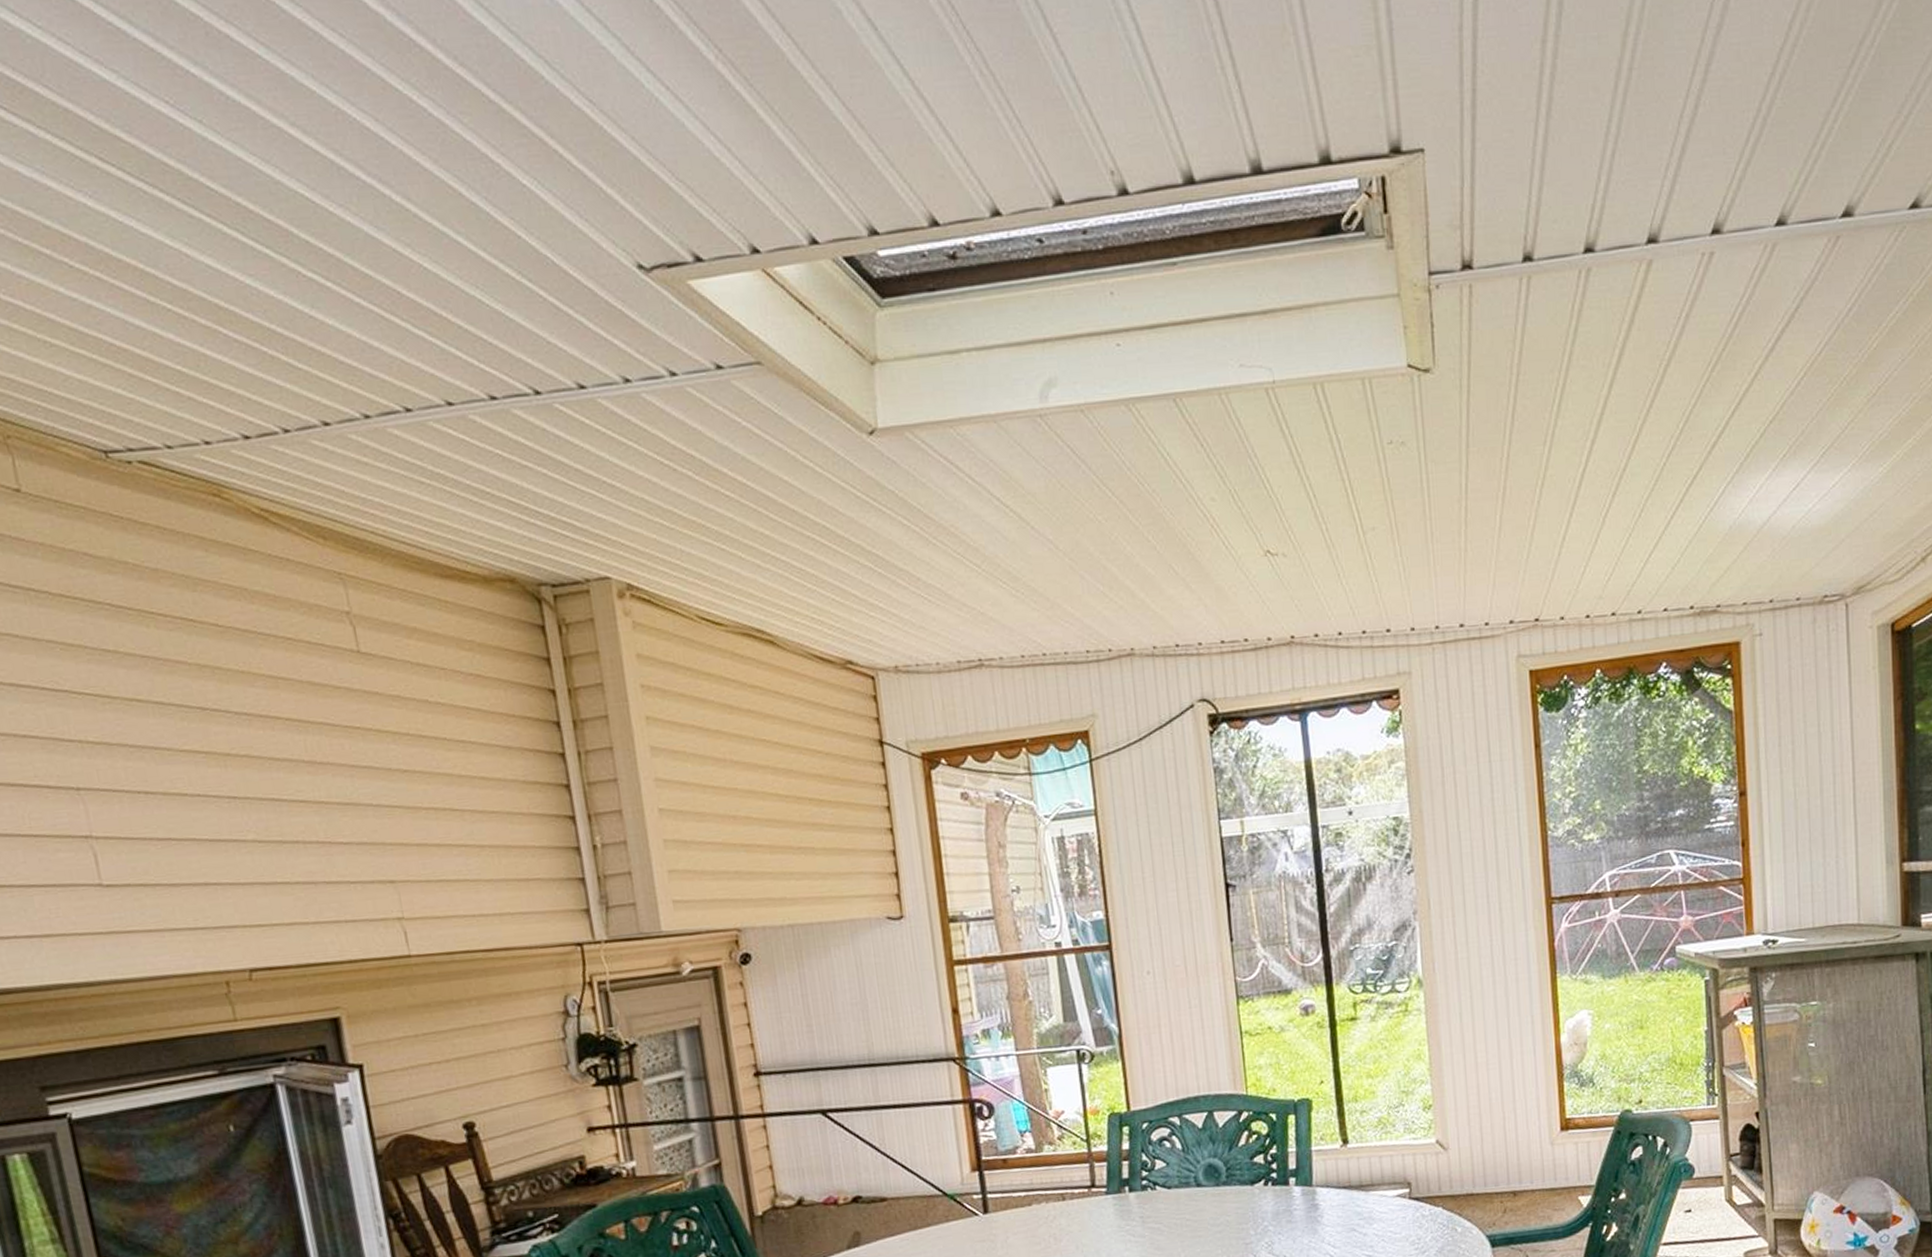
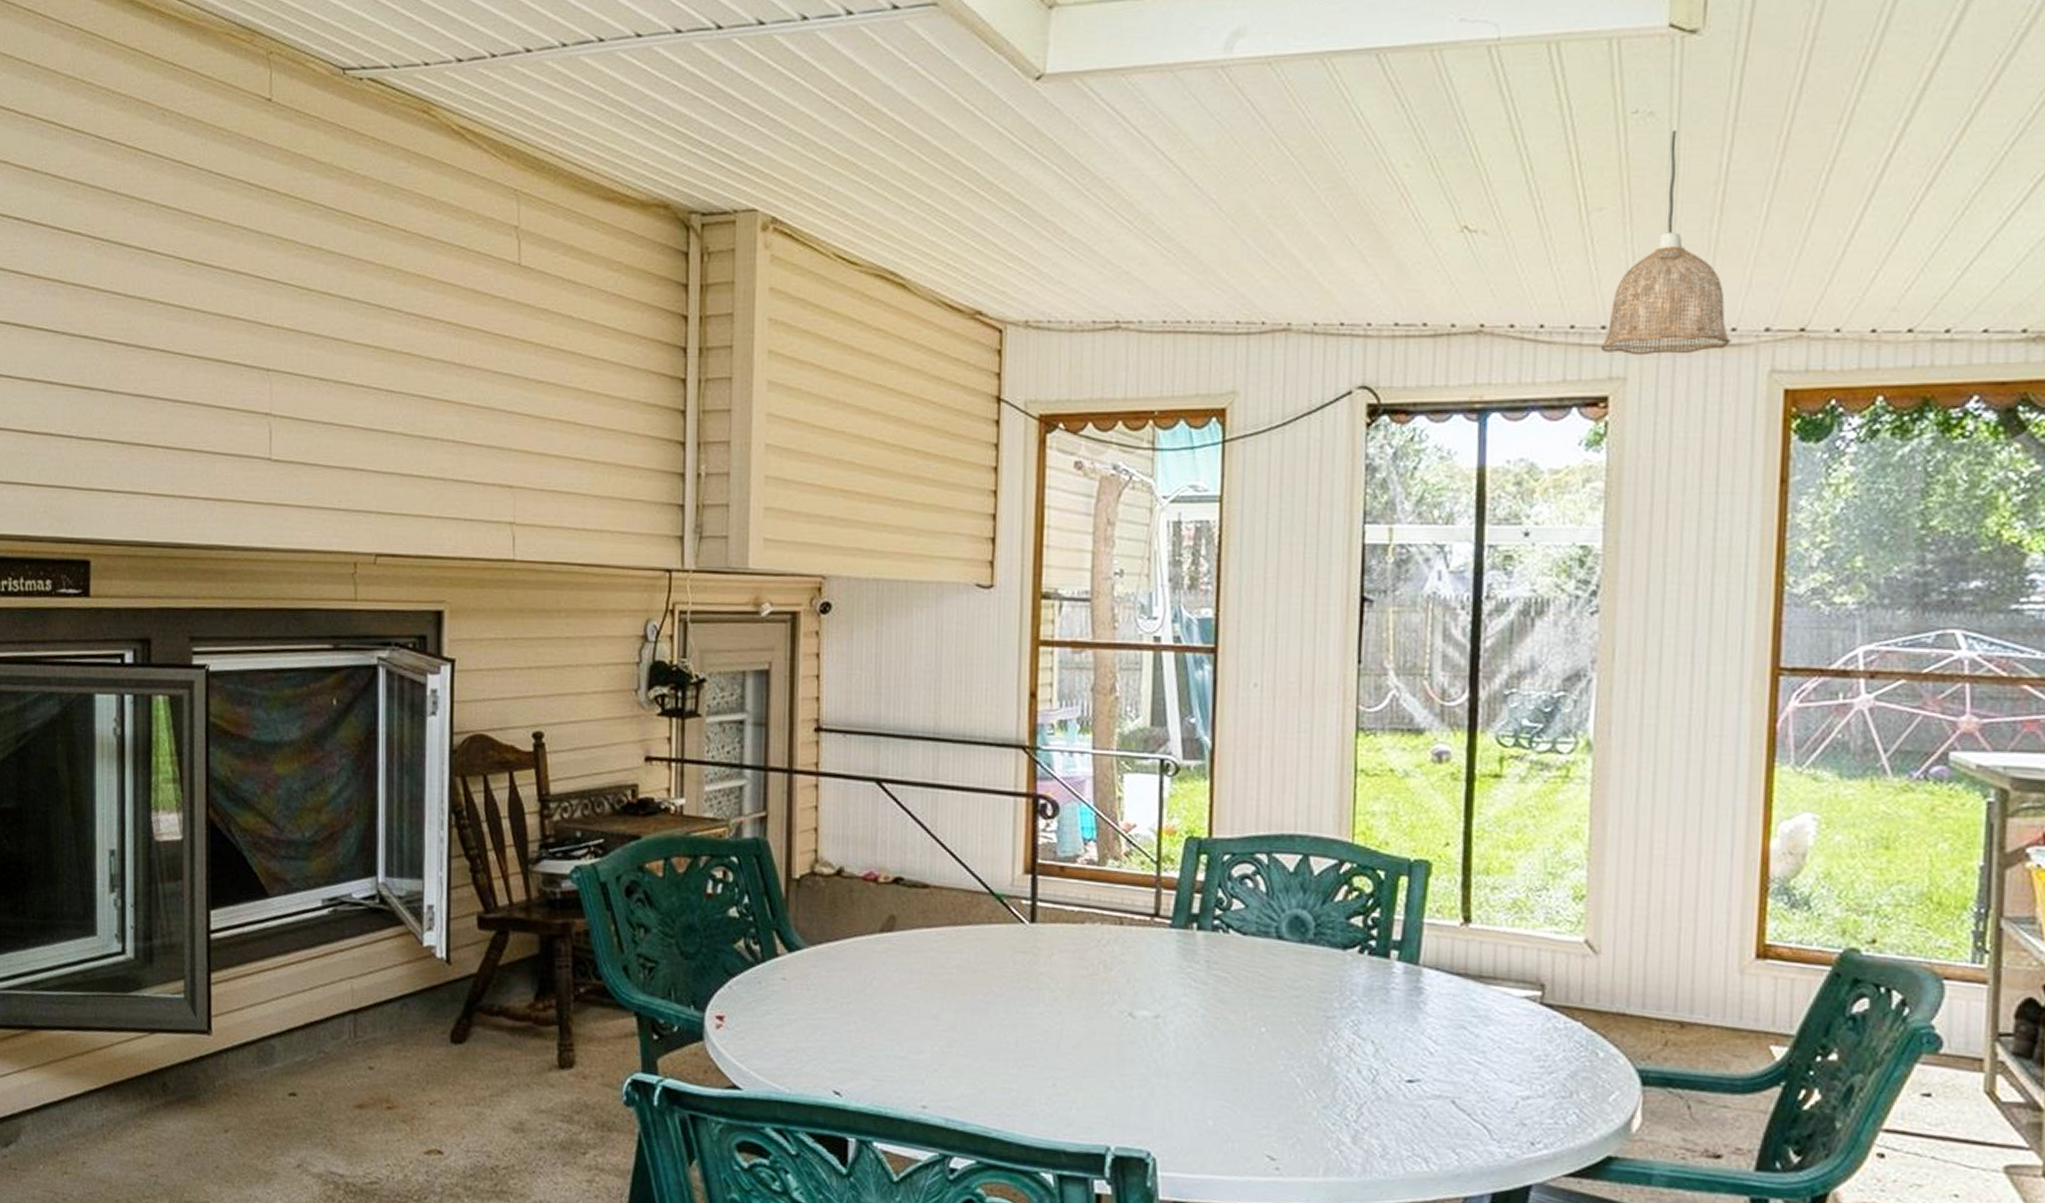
pendant lamp: none [1387,456,1486,653] -> present [1600,129,1731,356]

